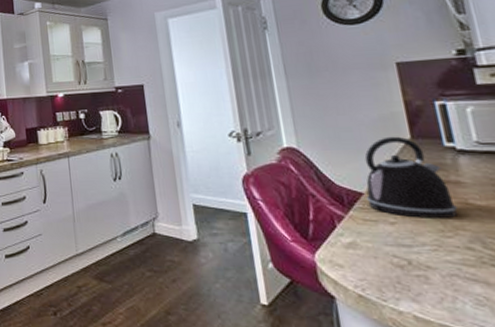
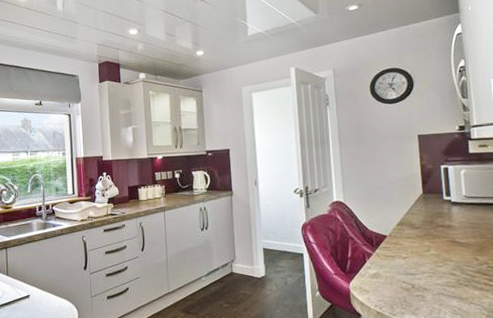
kettle: present [364,136,458,218] -> none [388,192,448,253]

